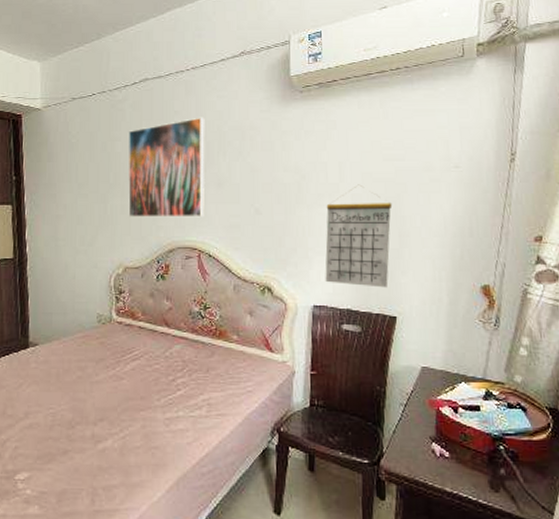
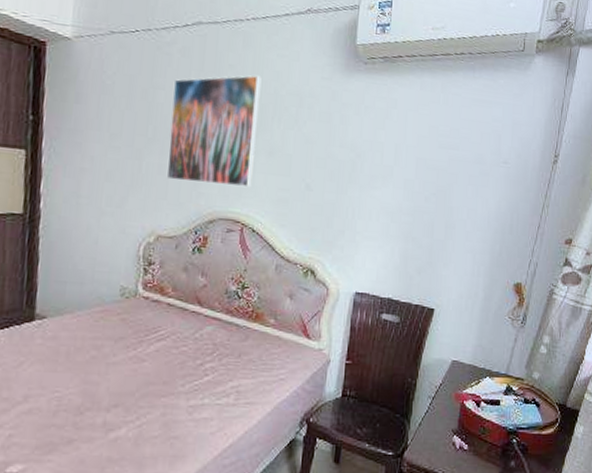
calendar: present [325,184,393,288] -> none [370,169,443,279]

